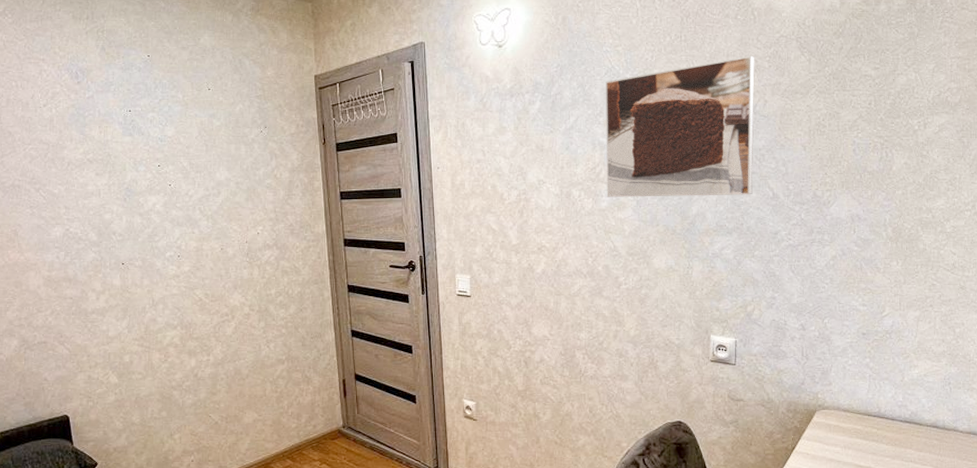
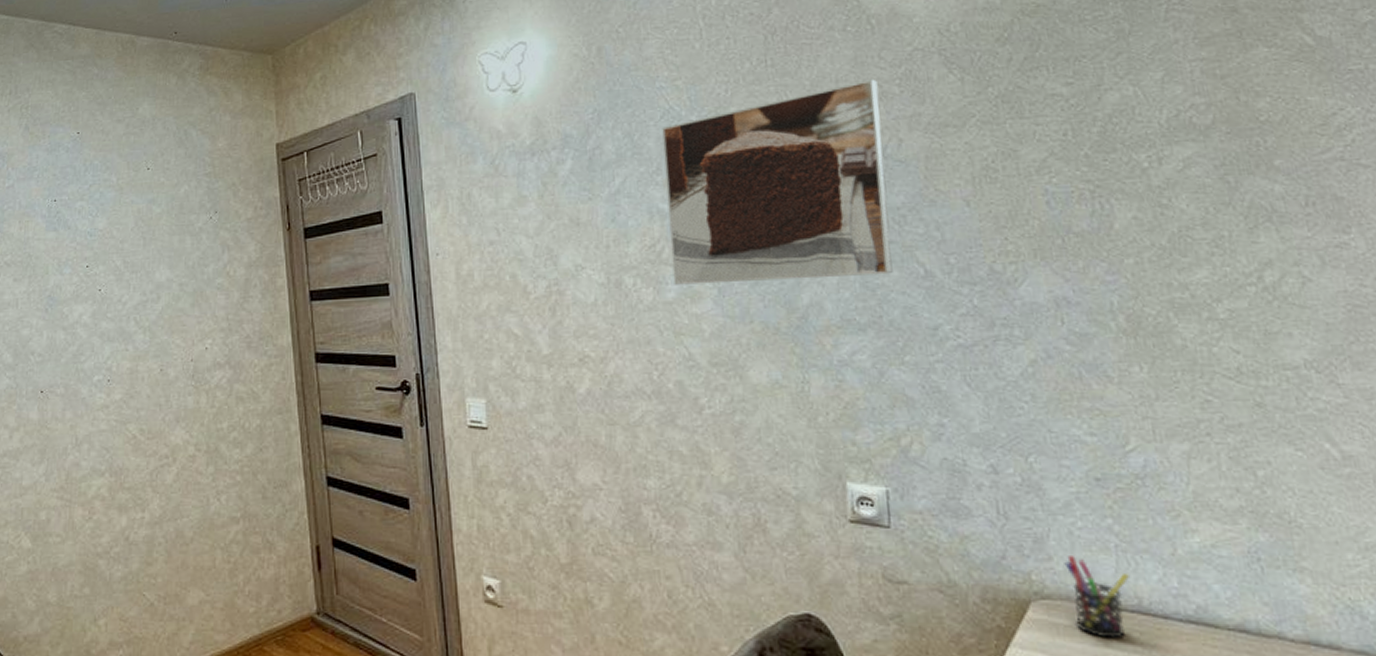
pen holder: none [838,382,875,433] -> present [1064,556,1129,639]

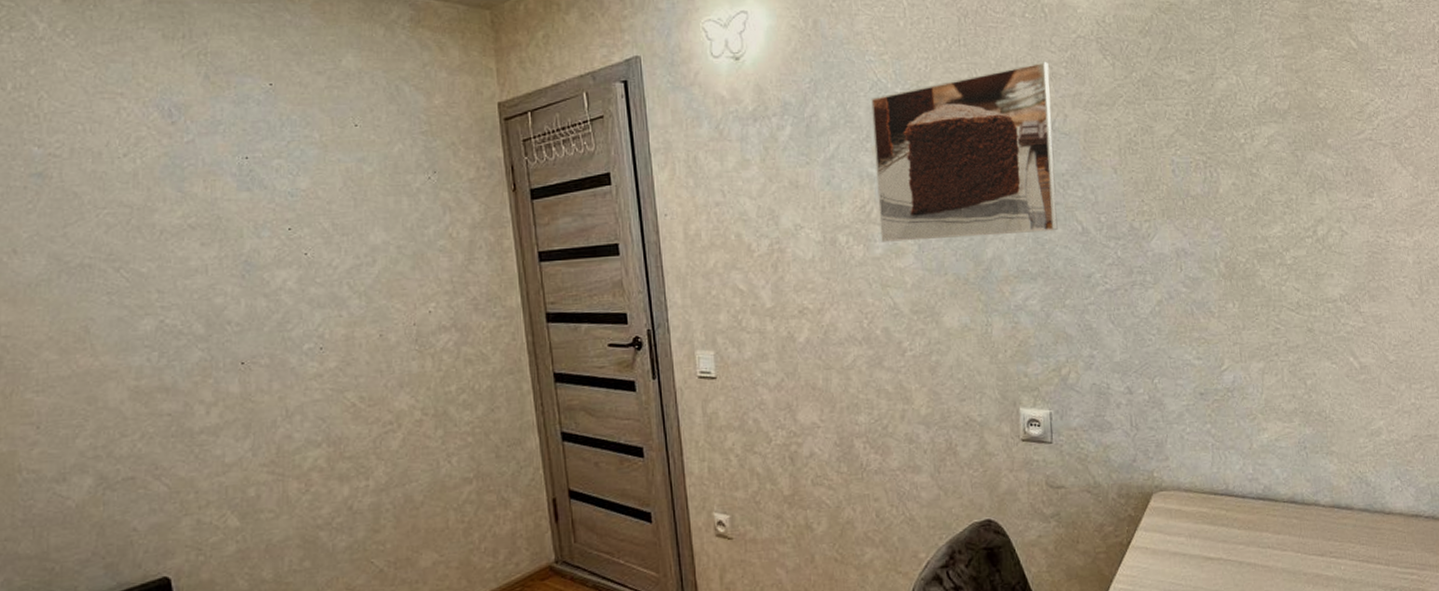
pen holder: present [1064,556,1129,639] -> none [1177,455,1220,517]

